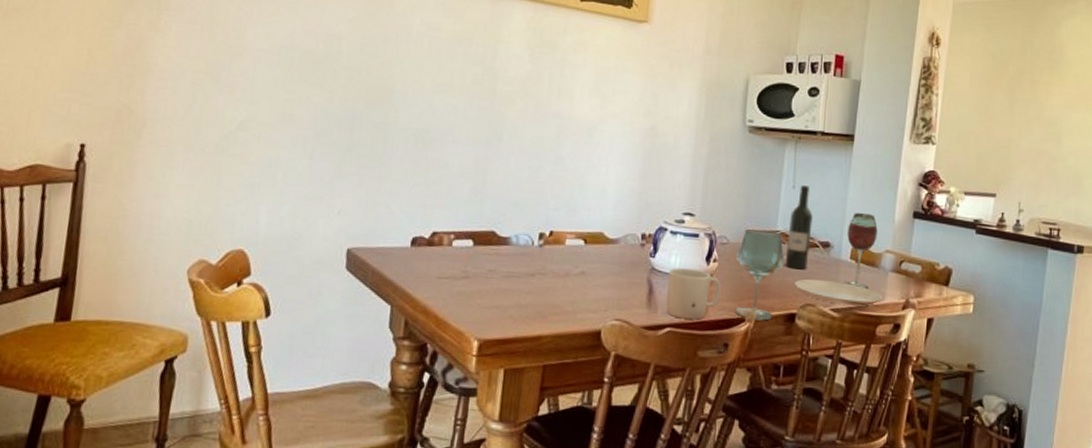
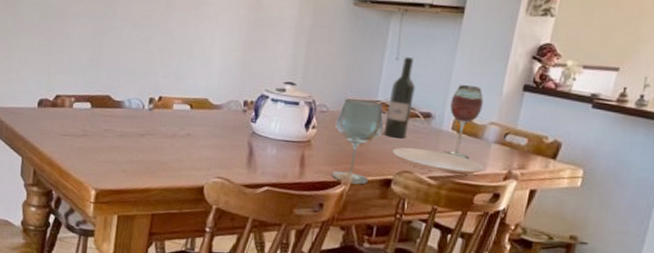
mug: present [666,268,722,320] -> none [265,133,320,181]

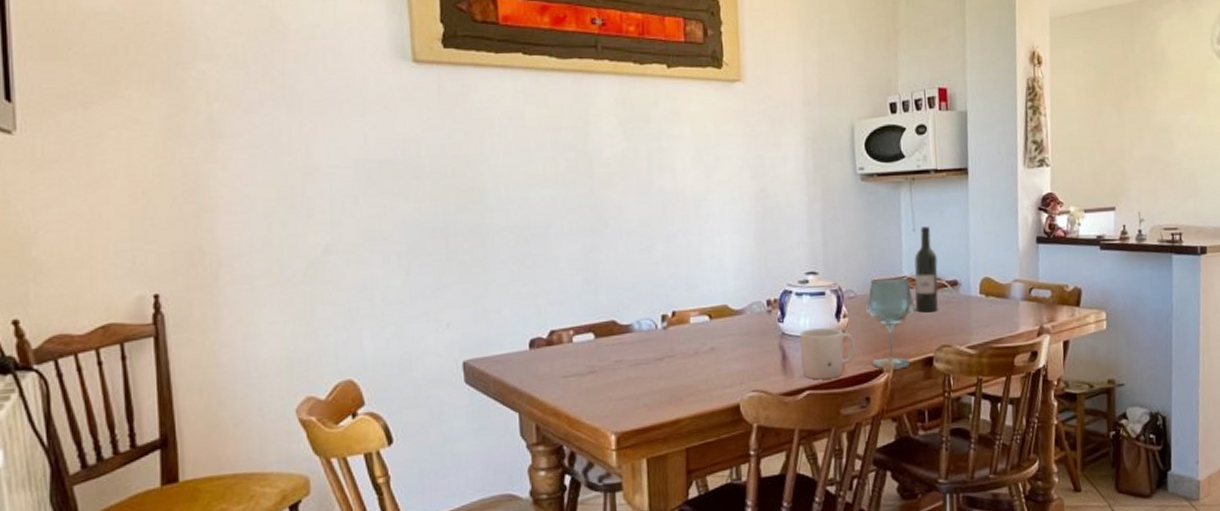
mug: none [265,133,320,181] -> present [800,328,856,380]
plate: present [392,147,484,176] -> none [927,318,1017,341]
wineglass: present [444,84,484,160] -> none [973,245,1004,323]

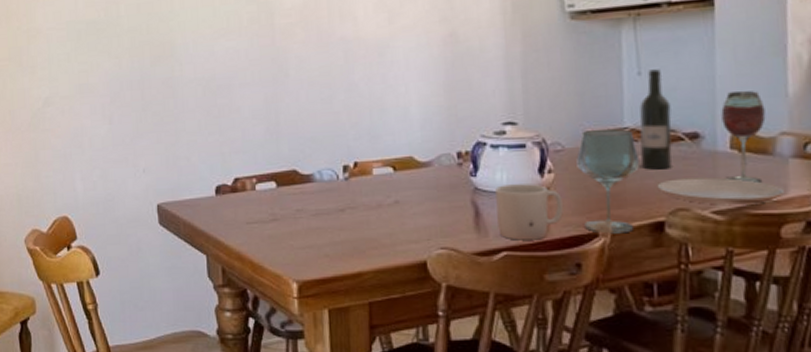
plate: none [927,318,1017,341] -> present [657,177,786,205]
wineglass: none [973,245,1004,323] -> present [721,90,766,184]

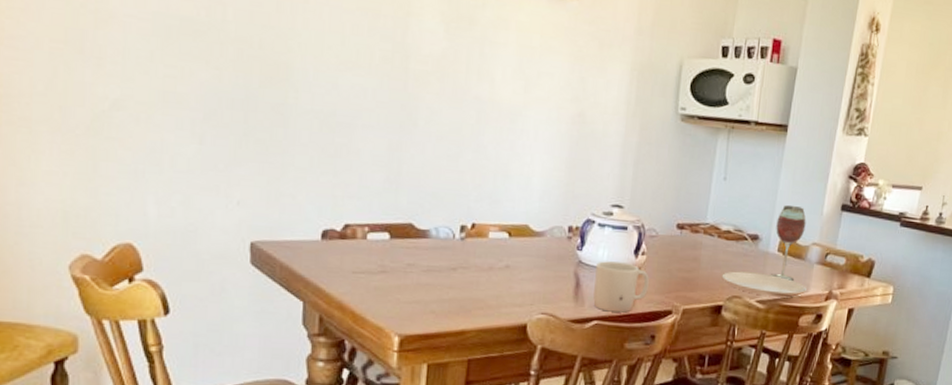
wine glass: present [576,128,641,234] -> none [663,221,713,313]
wine bottle: present [639,69,672,170] -> none [713,177,743,263]

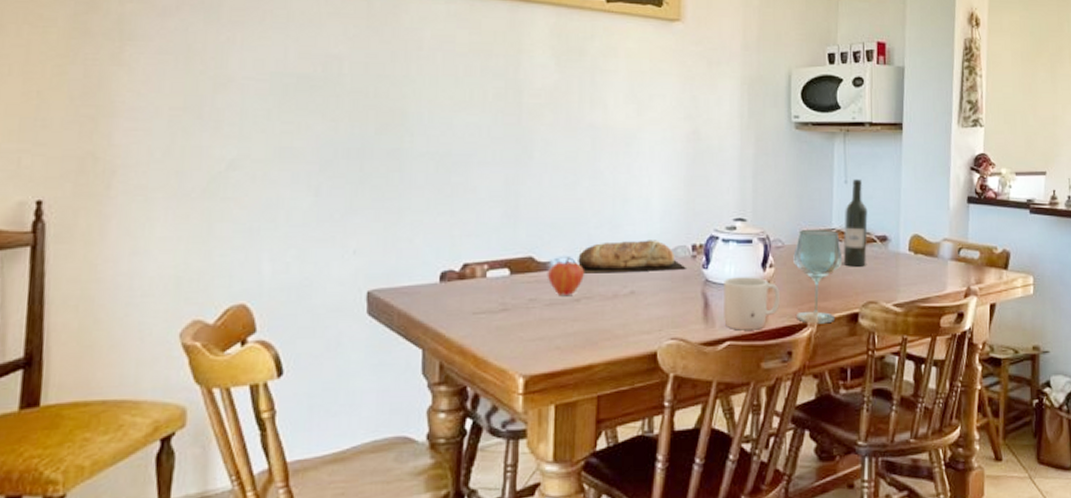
fruit: none [425,227,462,264] -> present [547,257,584,295]
bread loaf: none [456,215,561,249] -> present [578,240,686,273]
wine glass: none [663,221,713,313] -> present [793,229,843,324]
wine bottle: none [713,177,743,263] -> present [843,179,868,267]
plate: present [722,271,808,298] -> none [854,275,945,299]
wineglass: present [771,204,806,282] -> none [904,202,934,281]

